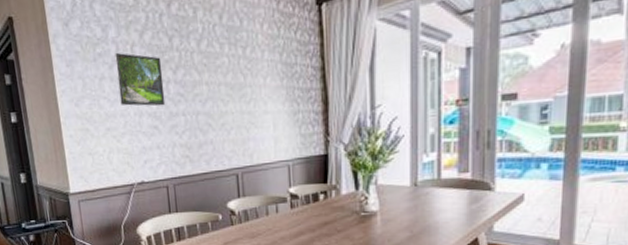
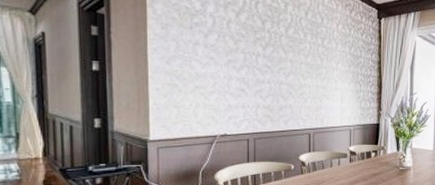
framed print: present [115,52,166,106] -> none [211,24,254,74]

